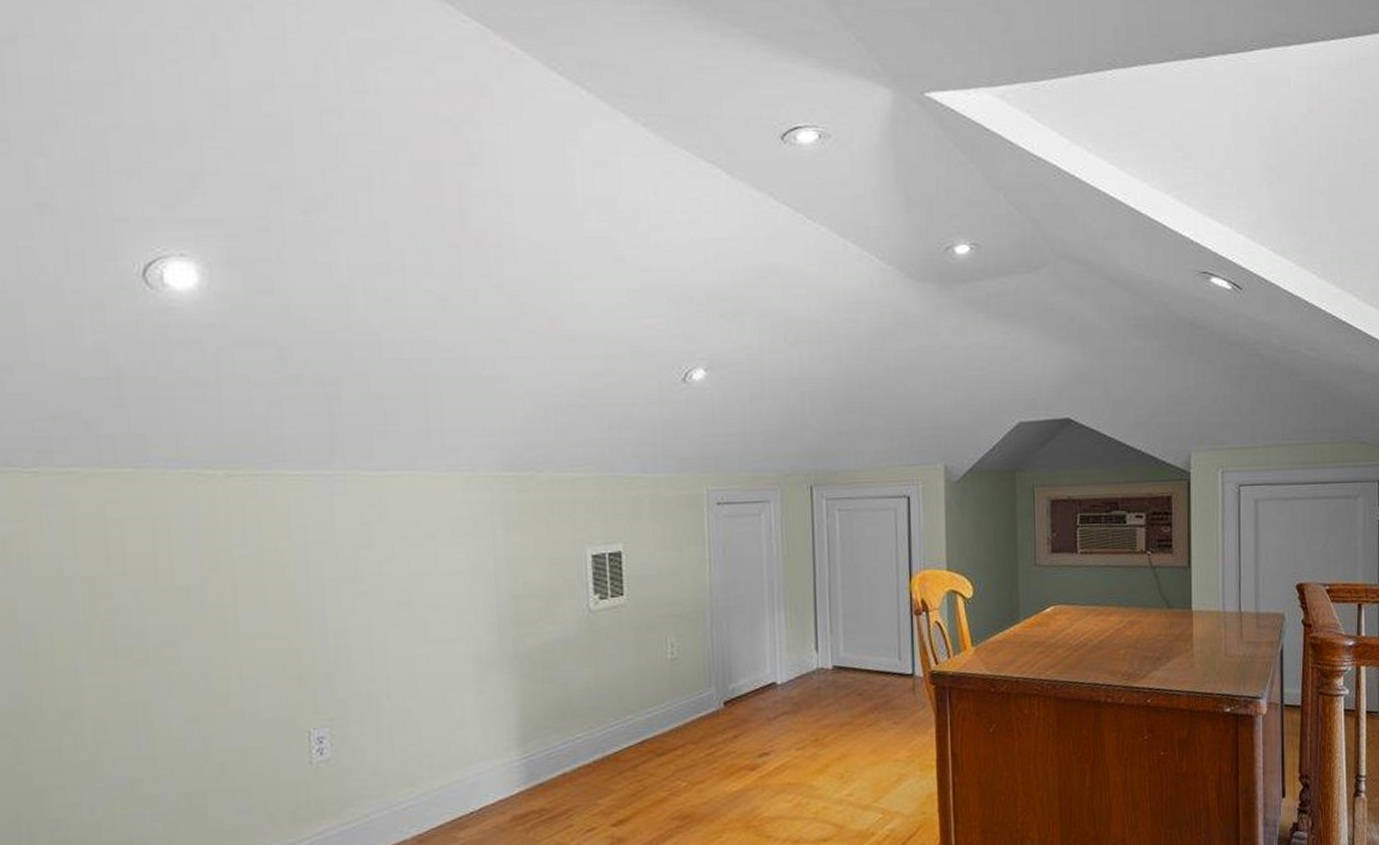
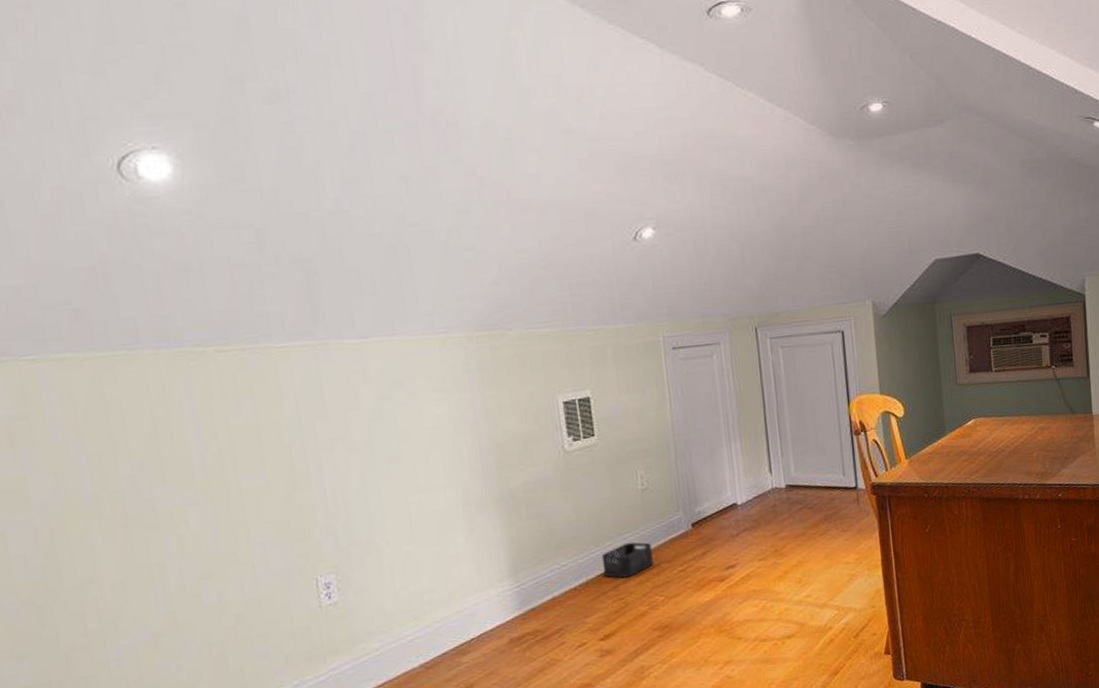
storage bin: none [620,717,678,758] -> present [601,542,653,579]

